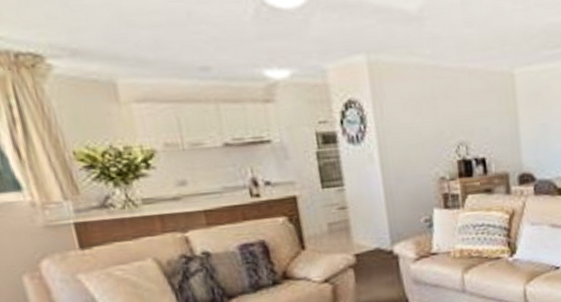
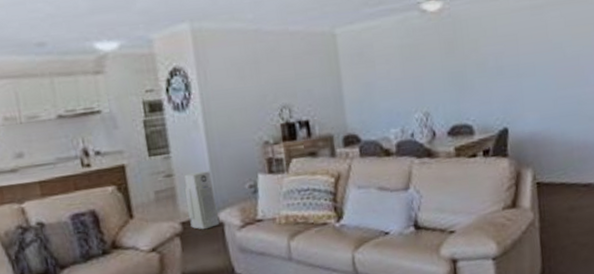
air purifier: none [358,204,395,262] -> present [184,171,220,230]

